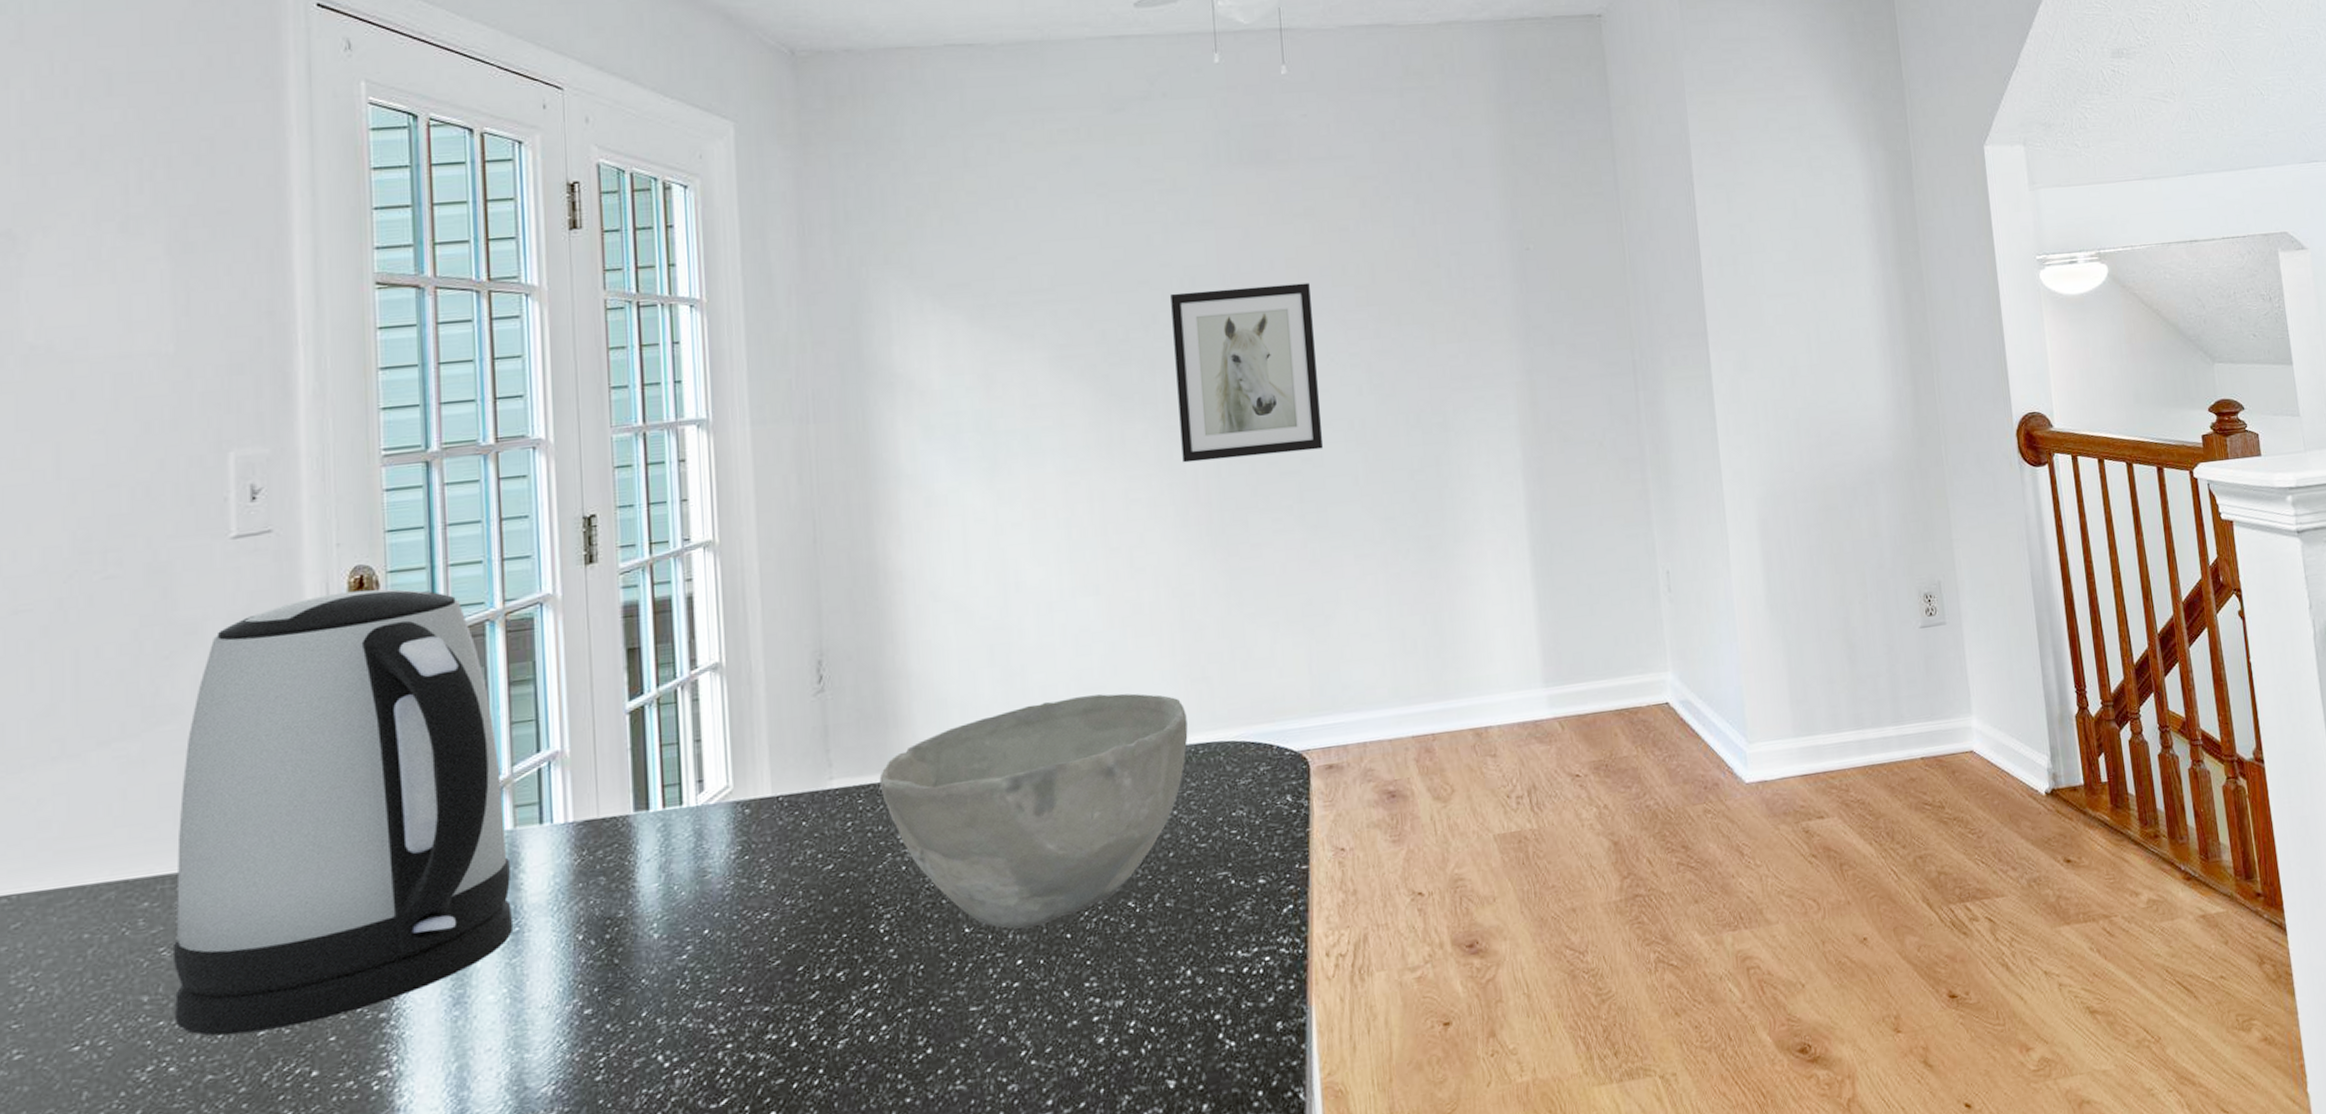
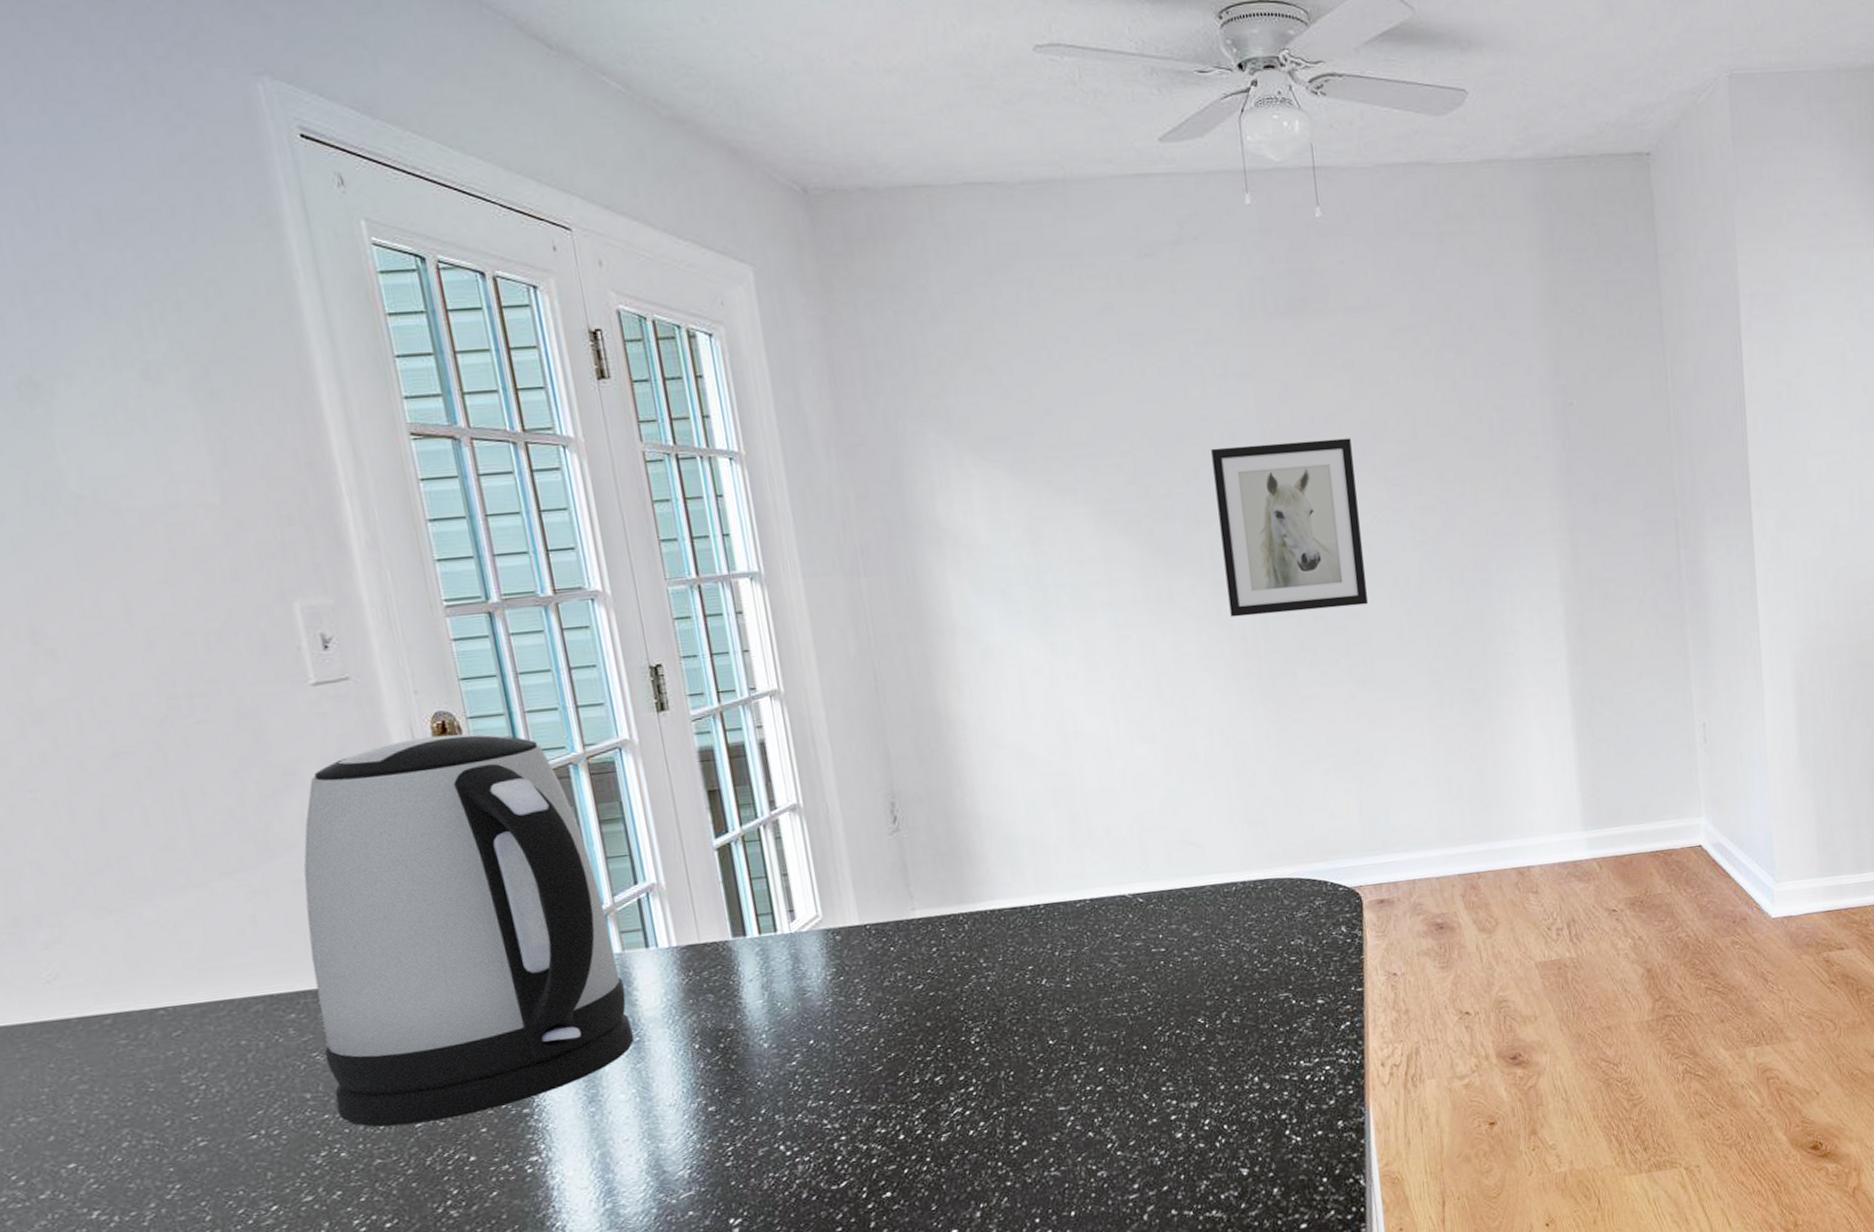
bowl: present [879,693,1188,930] -> none [958,834,1247,1042]

